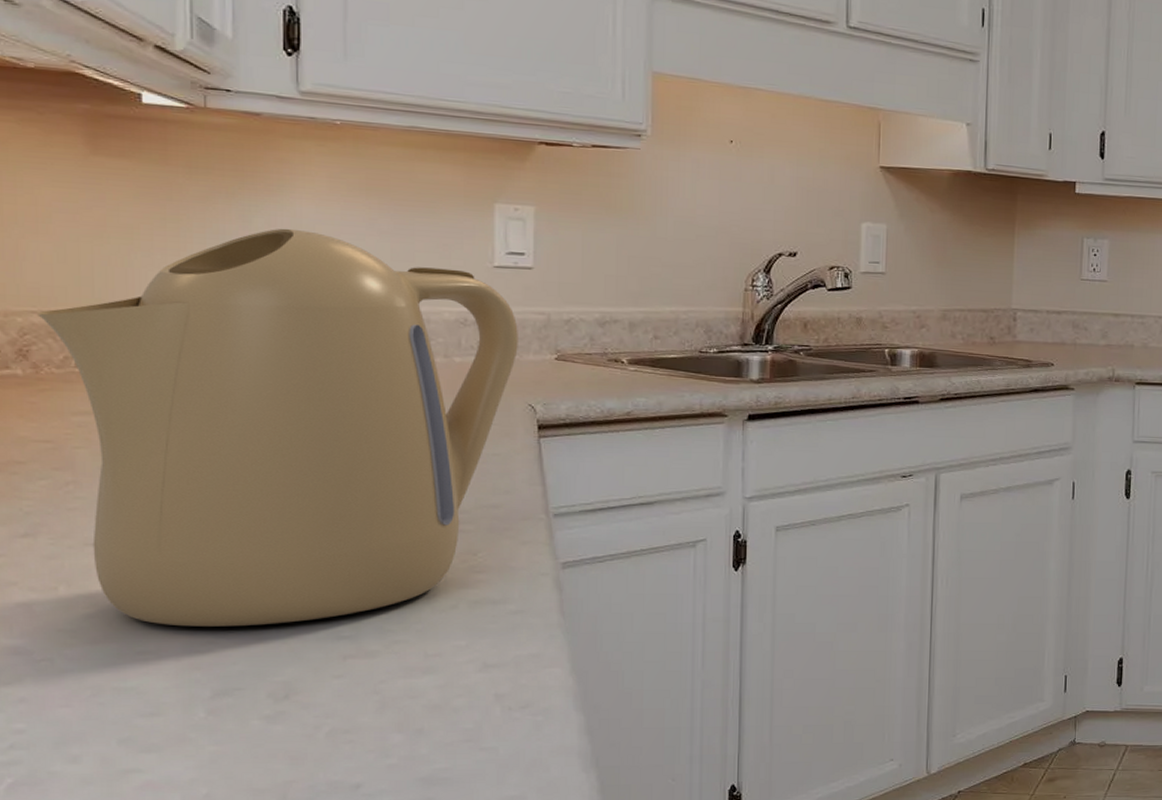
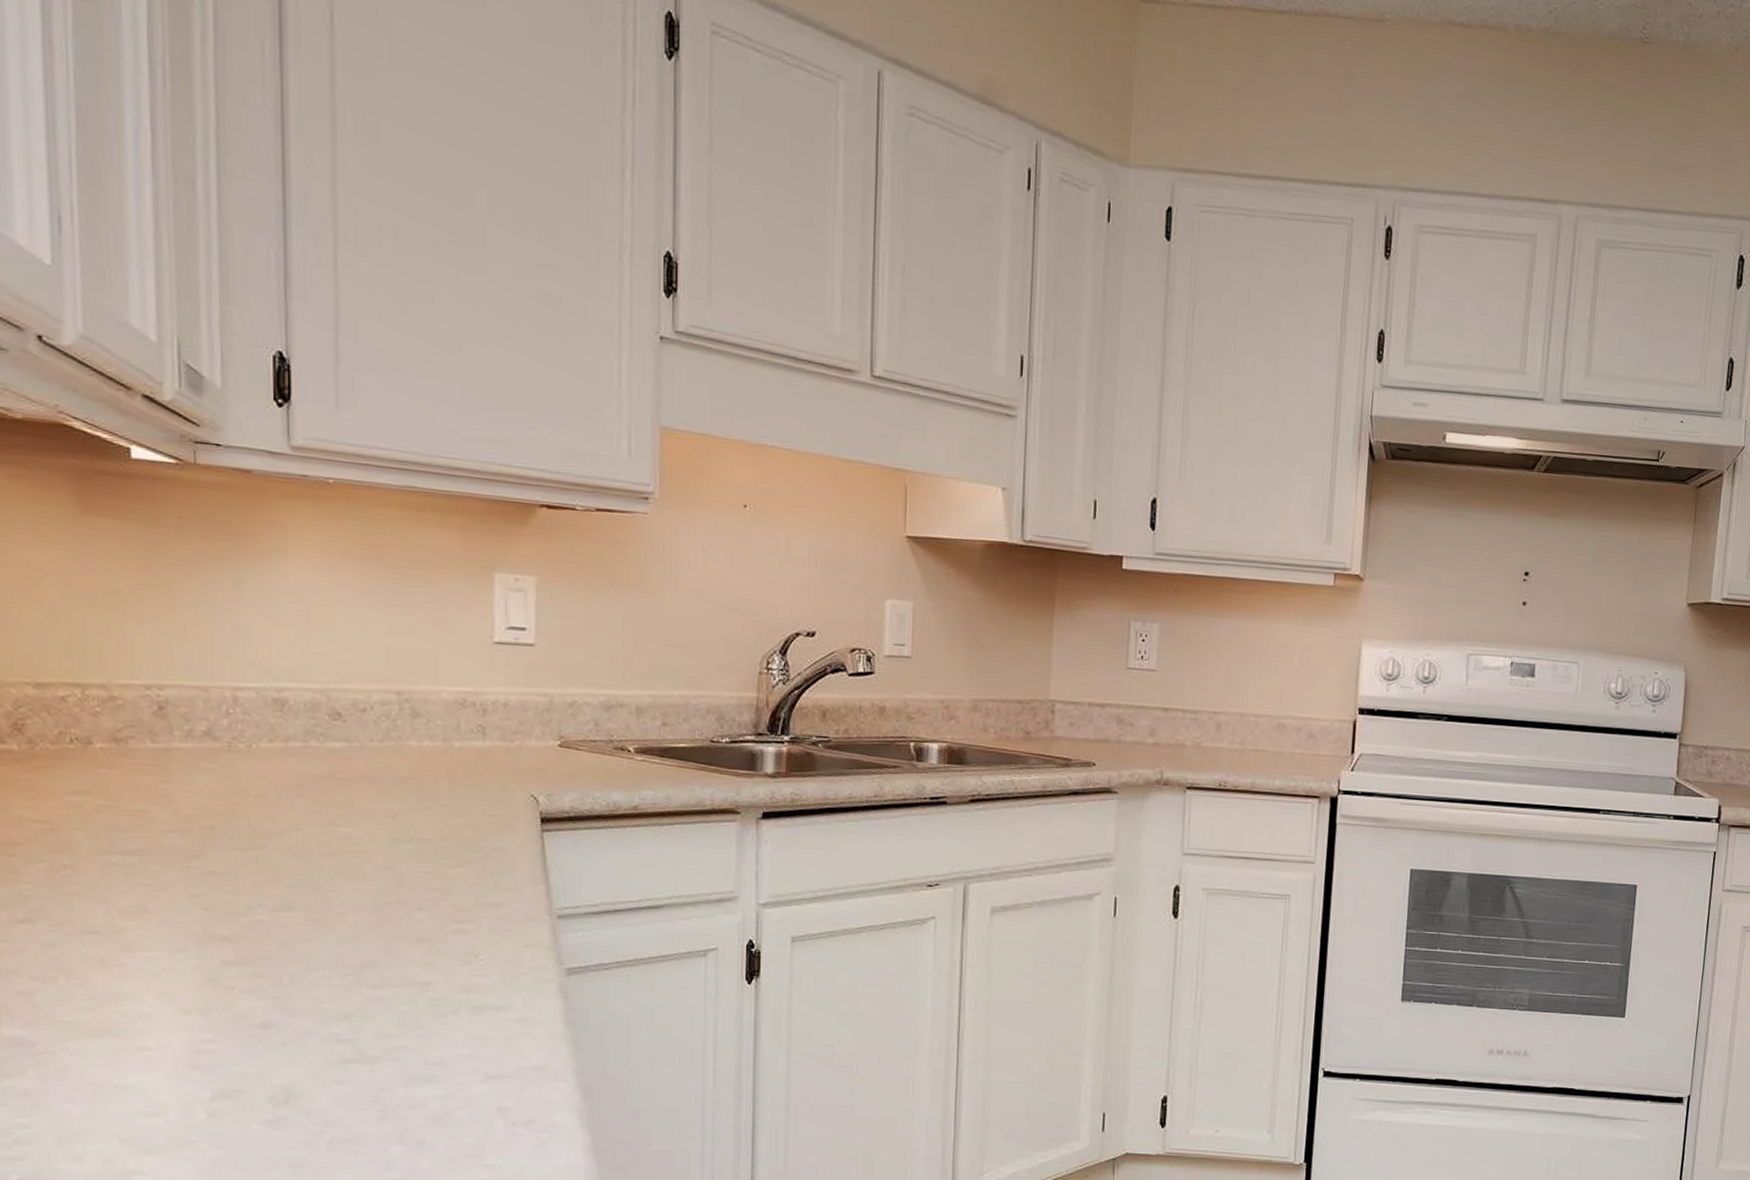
kettle: present [38,228,518,627] -> none [31,596,520,1025]

